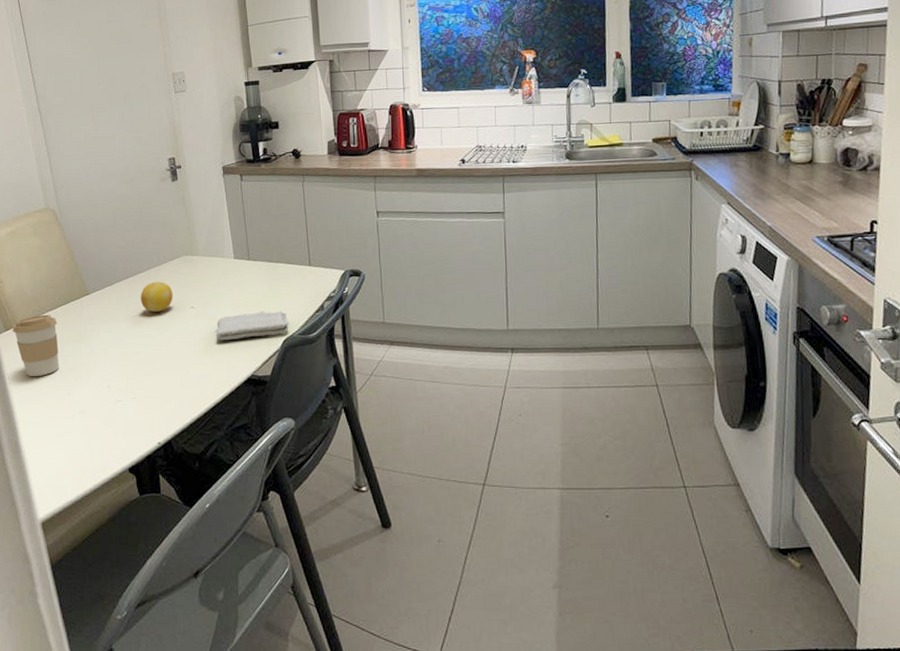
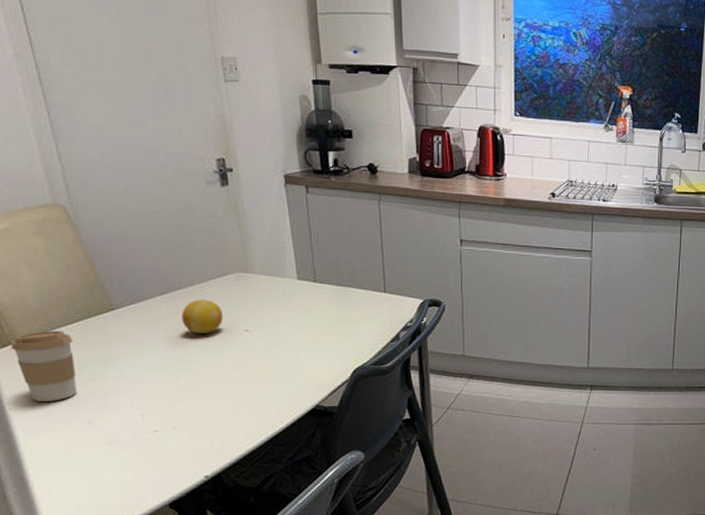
washcloth: present [216,310,289,341] -> none [275,338,360,368]

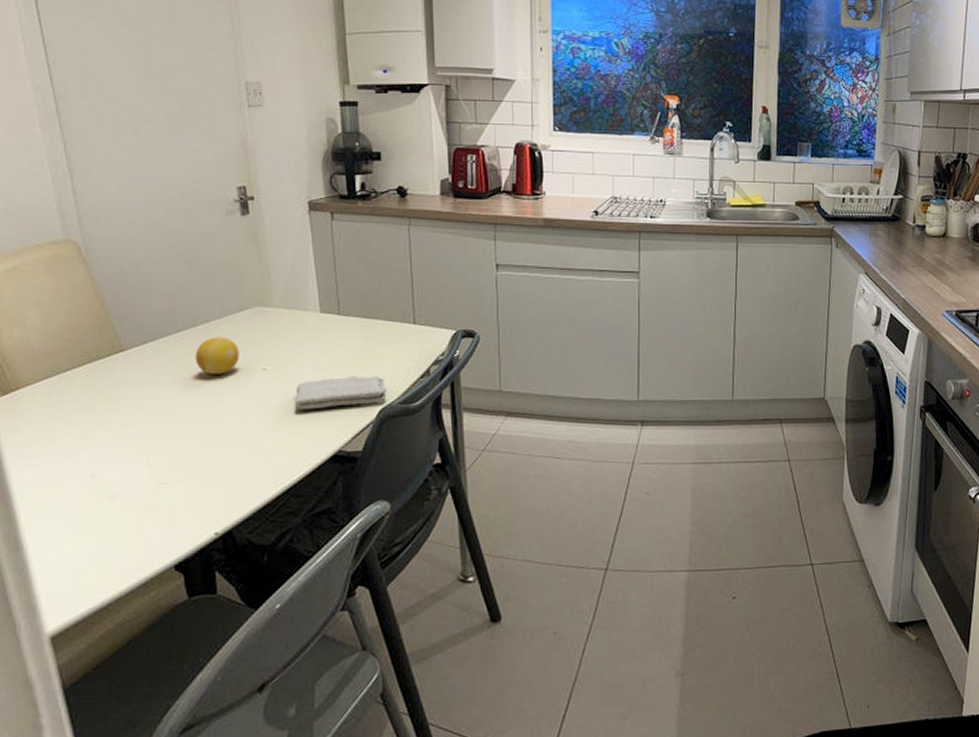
coffee cup: present [10,330,78,401] -> none [12,374,81,453]
washcloth: none [275,338,360,368] -> present [294,375,387,410]

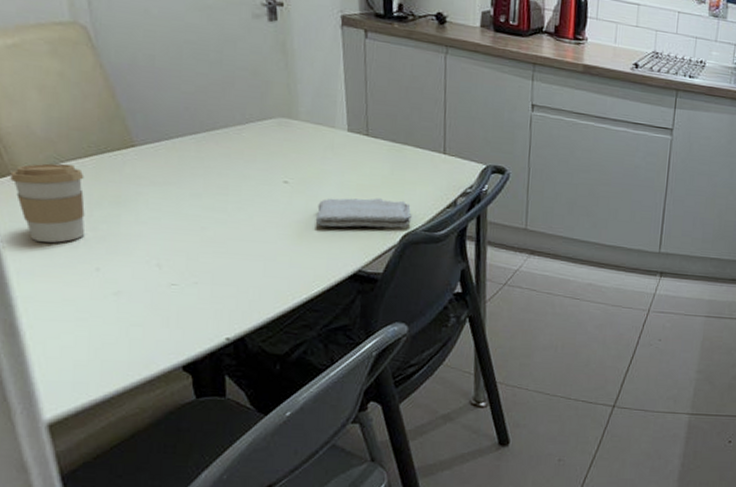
coffee cup: none [12,374,81,453] -> present [10,163,86,243]
fruit: present [195,337,239,374] -> none [212,143,260,182]

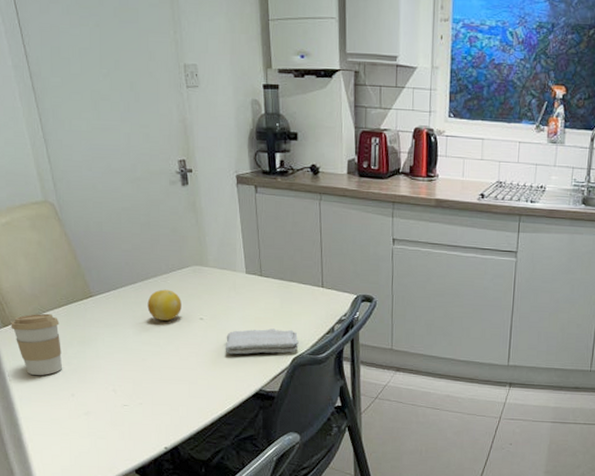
fruit: none [212,143,260,182] -> present [147,289,181,321]

